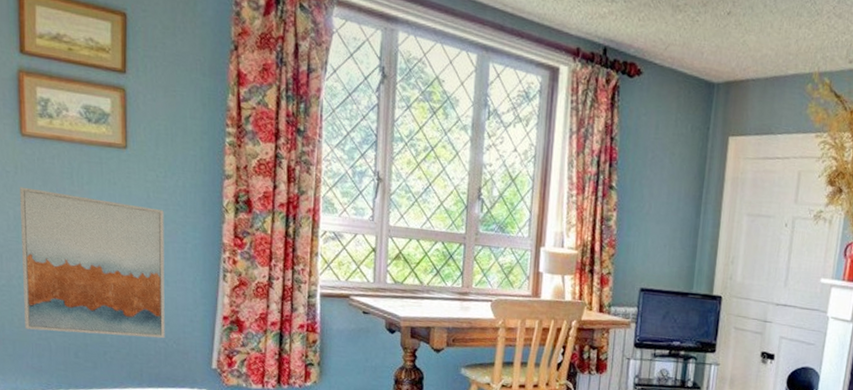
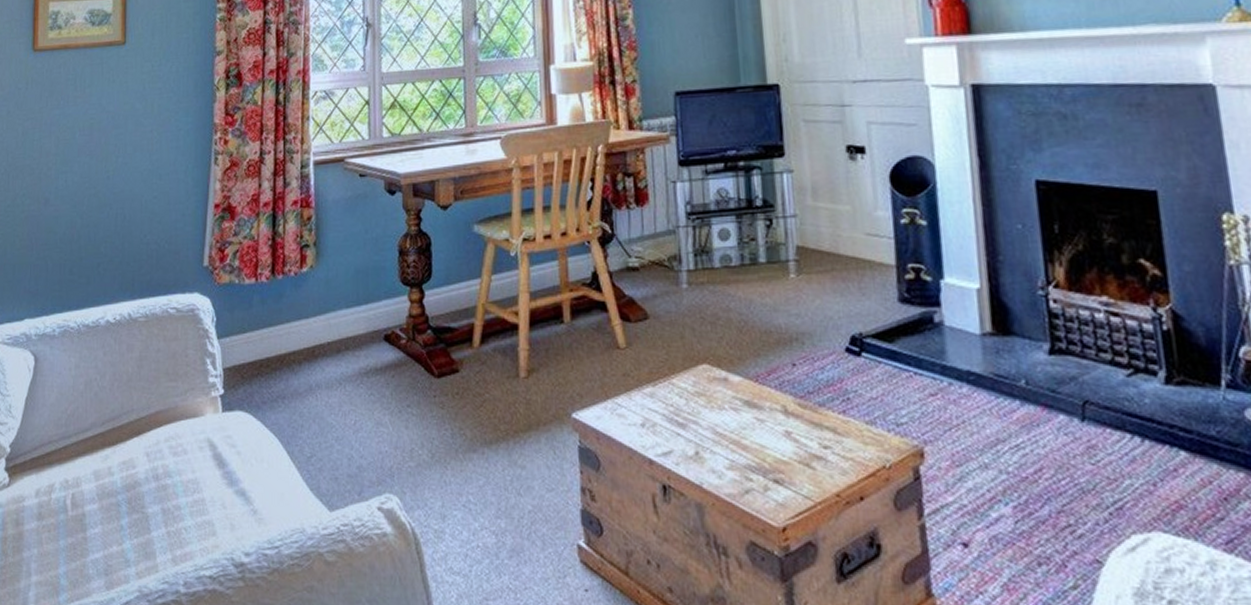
wall art: present [20,186,165,339] -> none [25,99,158,250]

